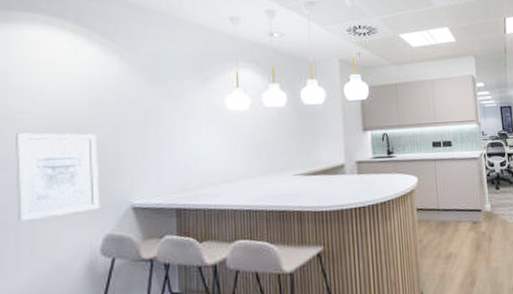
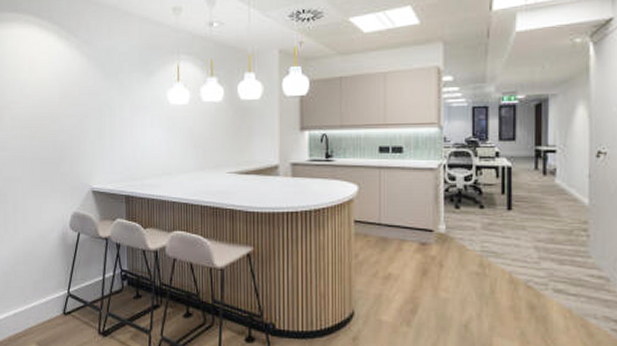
wall art: present [16,132,100,222] -> none [11,120,69,194]

